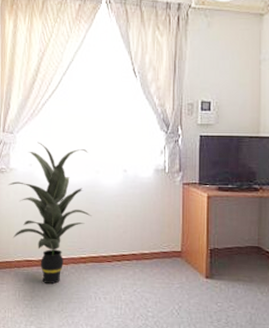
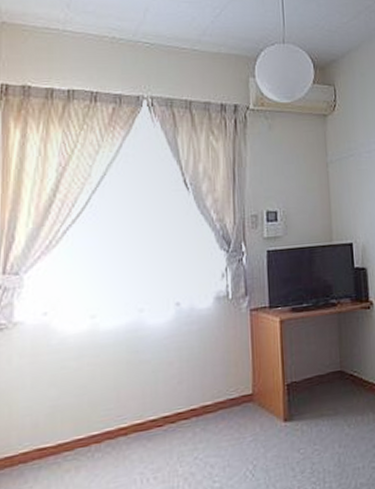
indoor plant: present [8,142,92,285] -> none [9,281,134,478]

